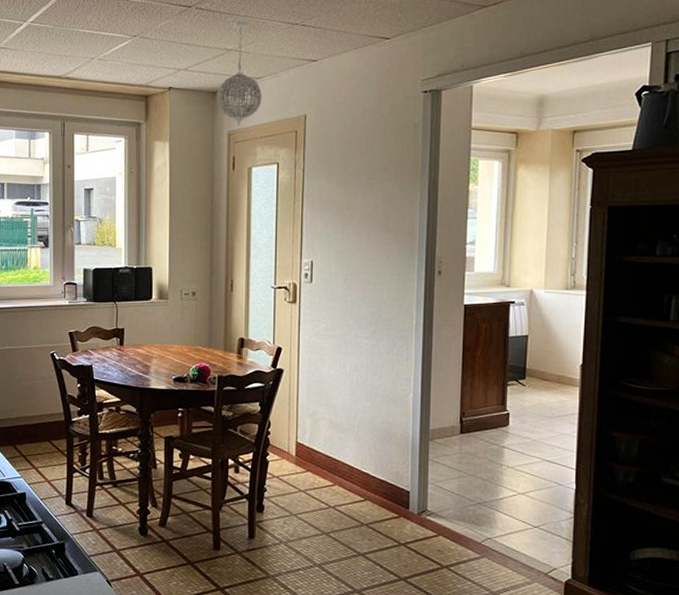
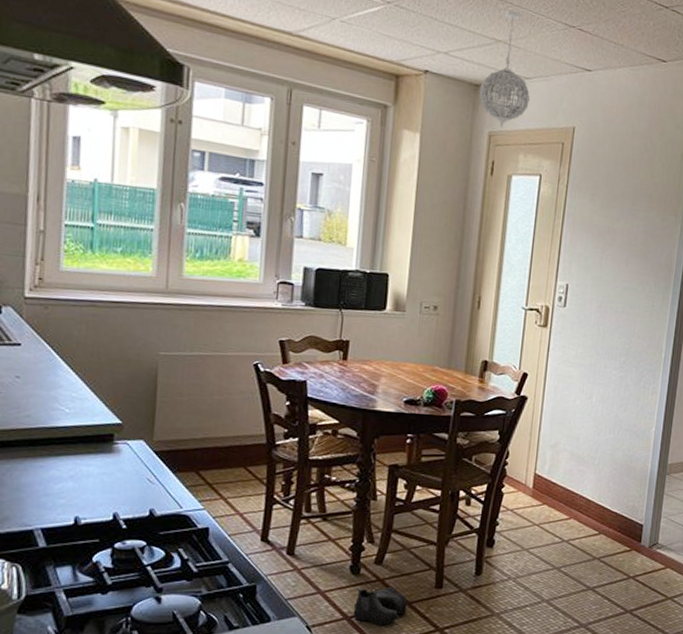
boots: none [144,546,190,582] -> present [353,586,408,625]

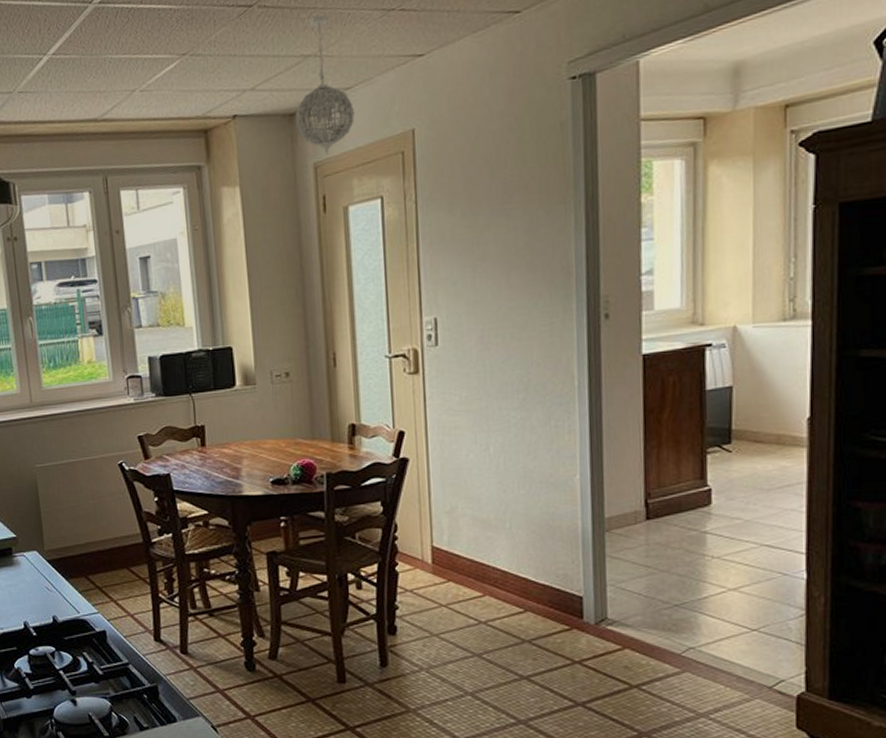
boots: present [353,586,408,625] -> none [255,682,311,724]

